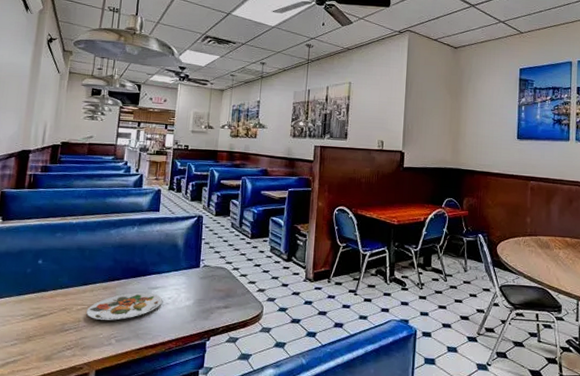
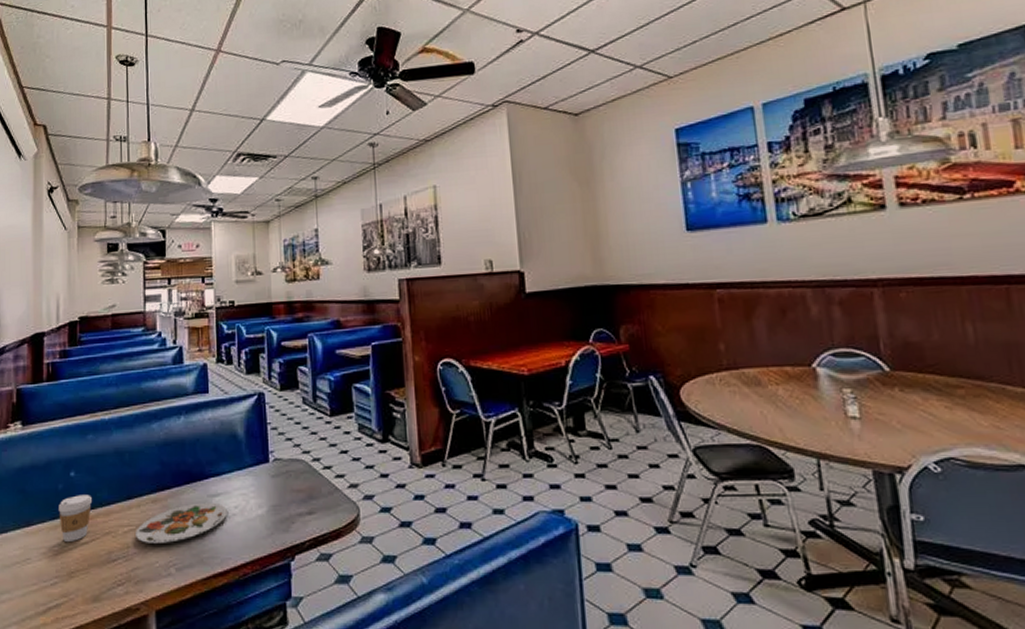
coffee cup: none [24,278,54,313] -> present [58,495,92,542]

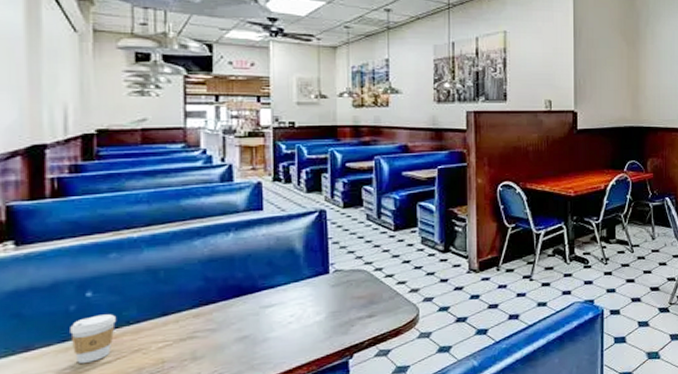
plate: present [136,502,227,543] -> none [173,313,282,357]

